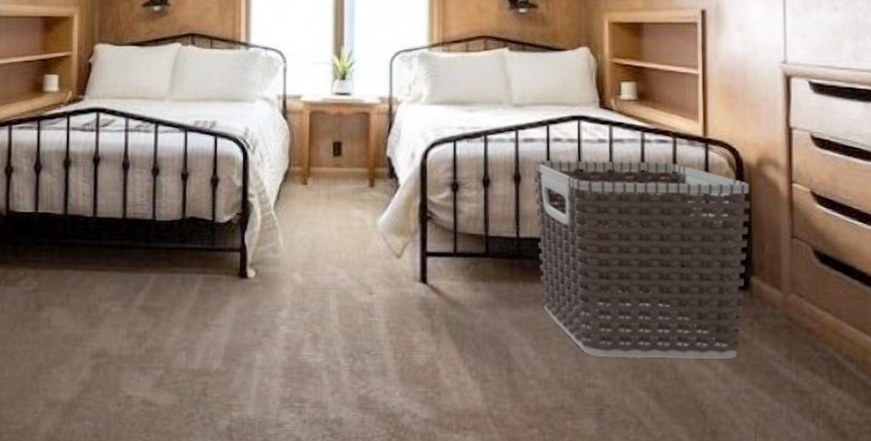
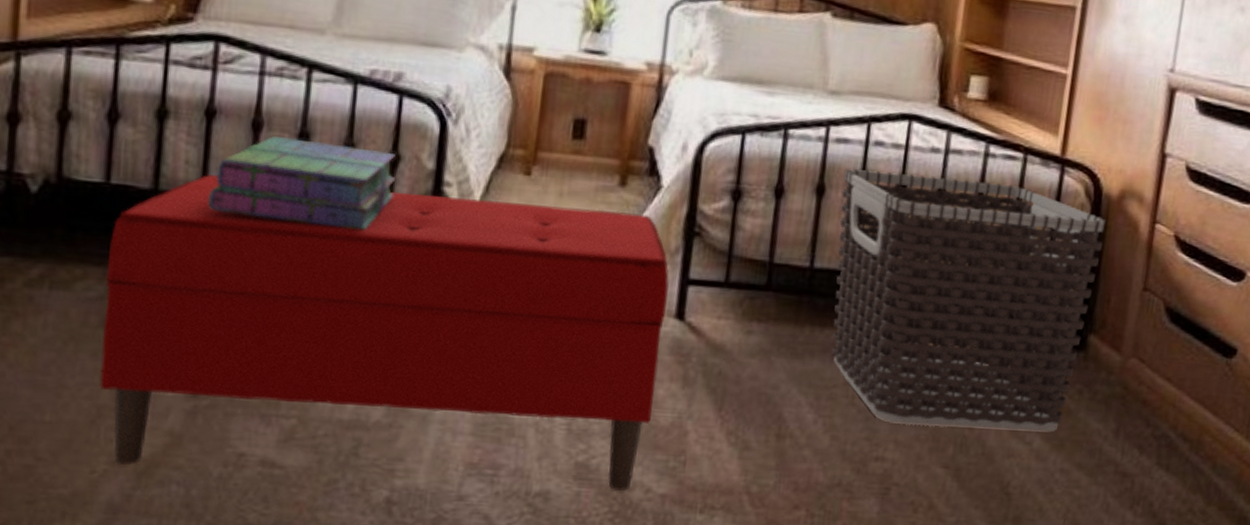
bench: none [37,202,414,416] -> present [99,174,669,491]
stack of books: none [98,171,217,232] -> present [207,136,397,230]

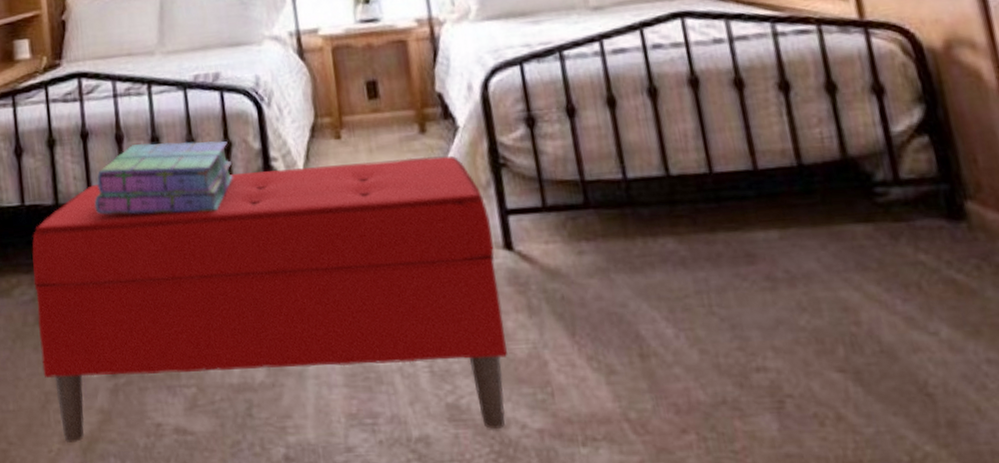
clothes hamper: present [832,168,1107,432] -> none [630,59,967,329]

